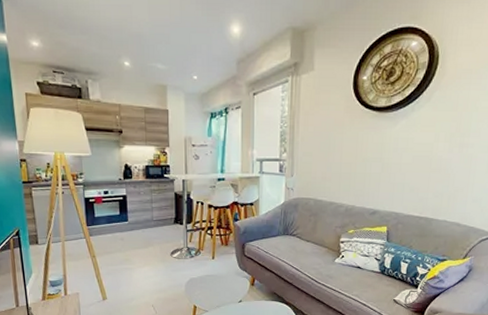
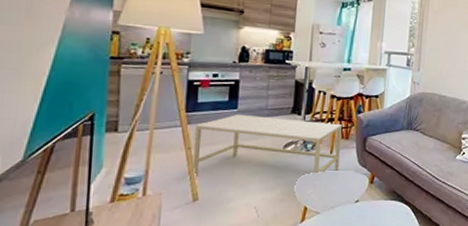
coffee table: none [96,225,222,280] -> present [191,114,342,176]

